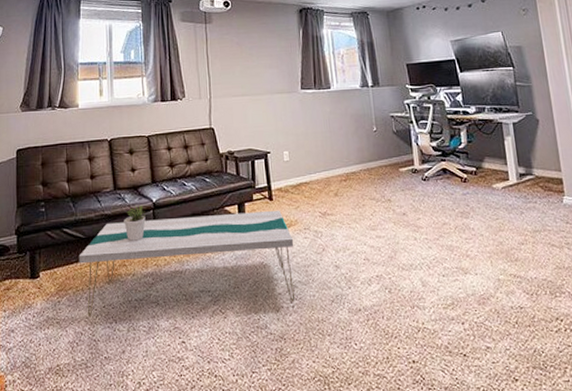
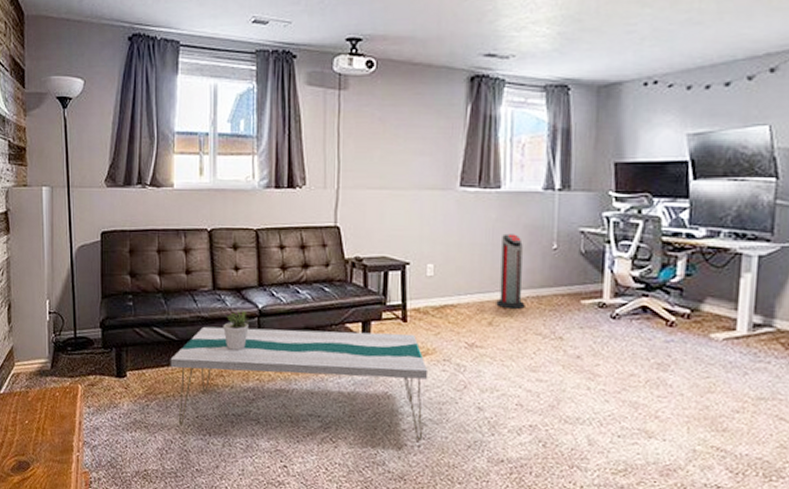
air purifier: none [336,122,360,181] -> present [496,233,525,309]

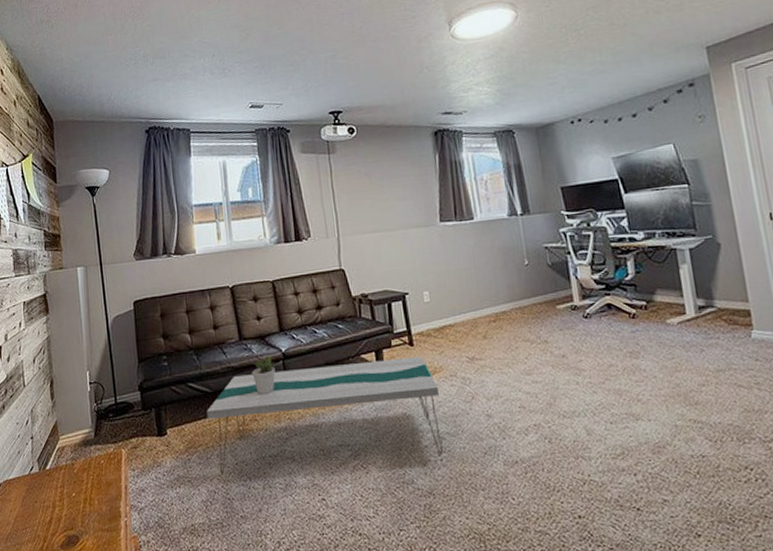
air purifier: present [496,233,525,309] -> none [482,256,511,322]

